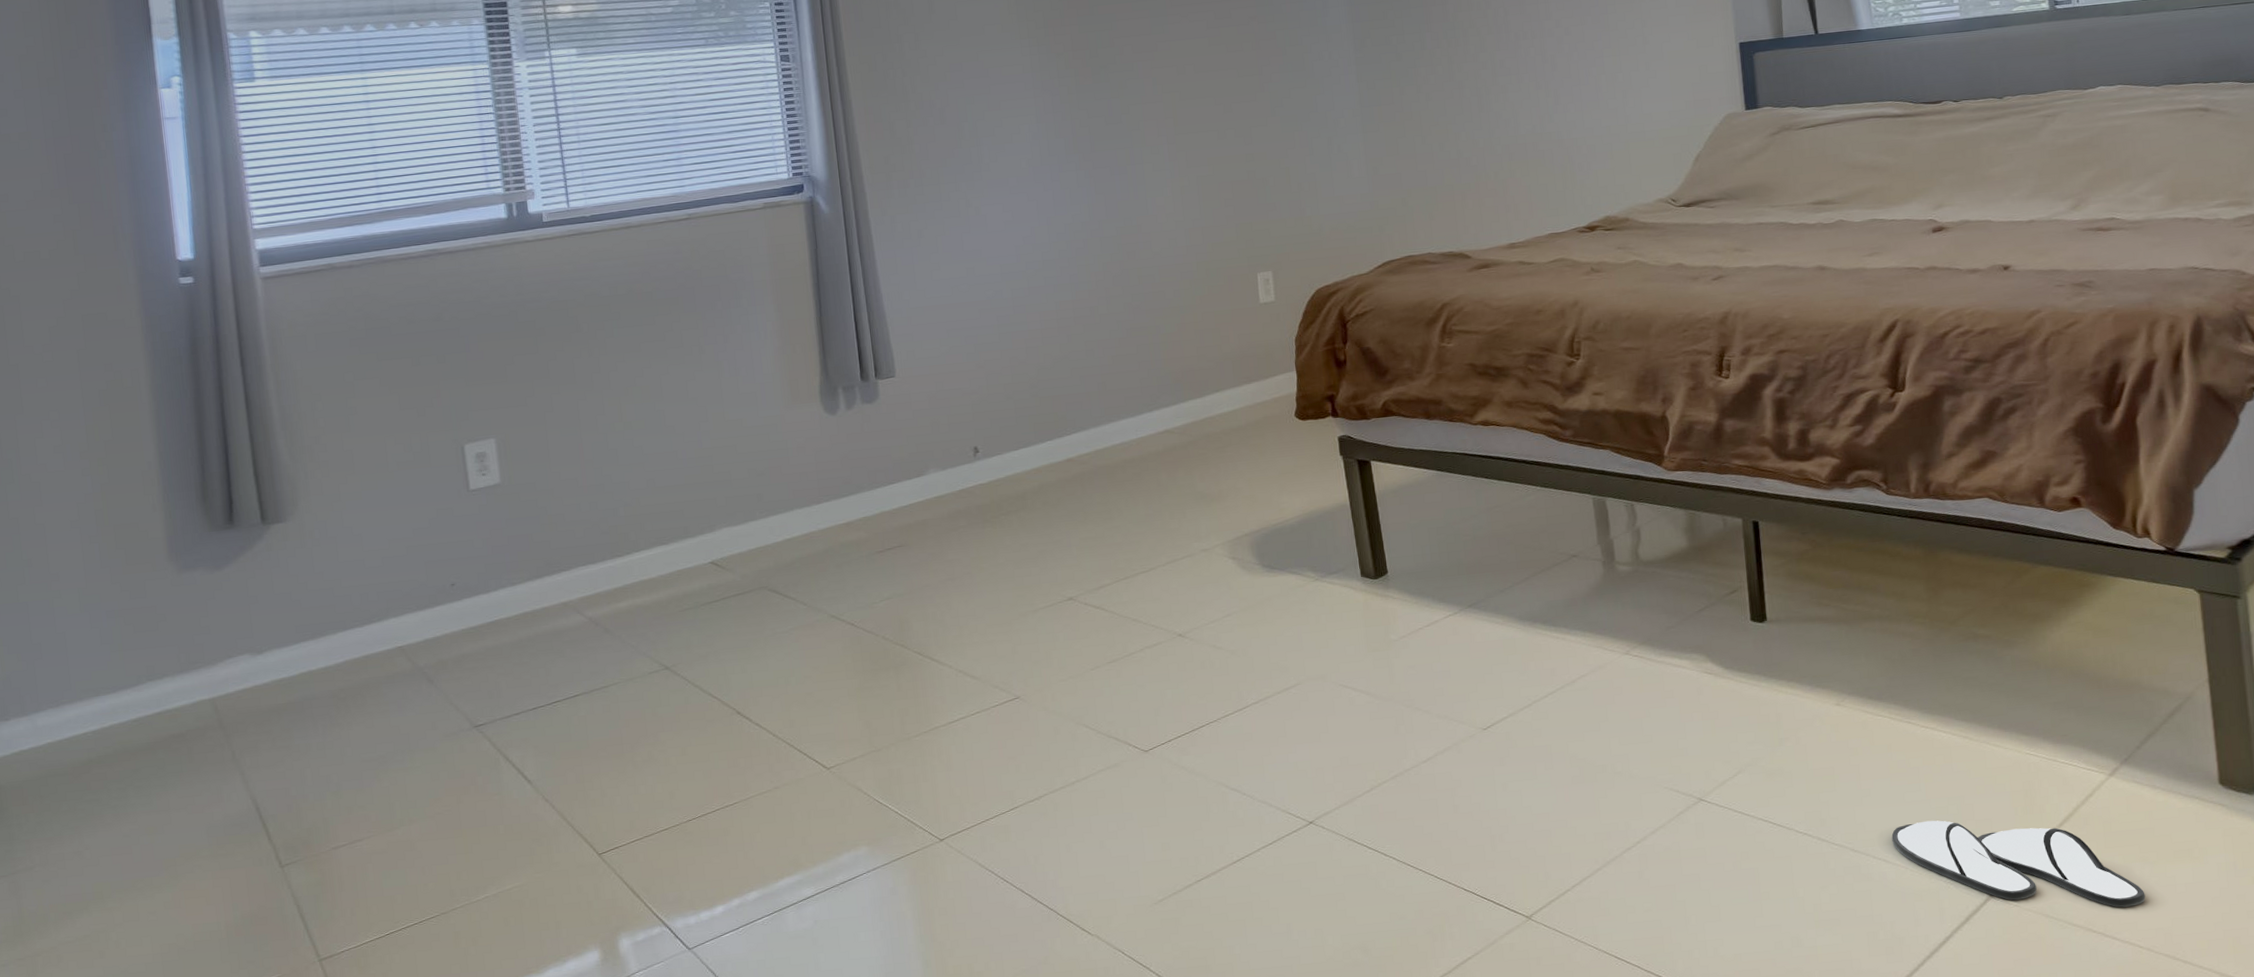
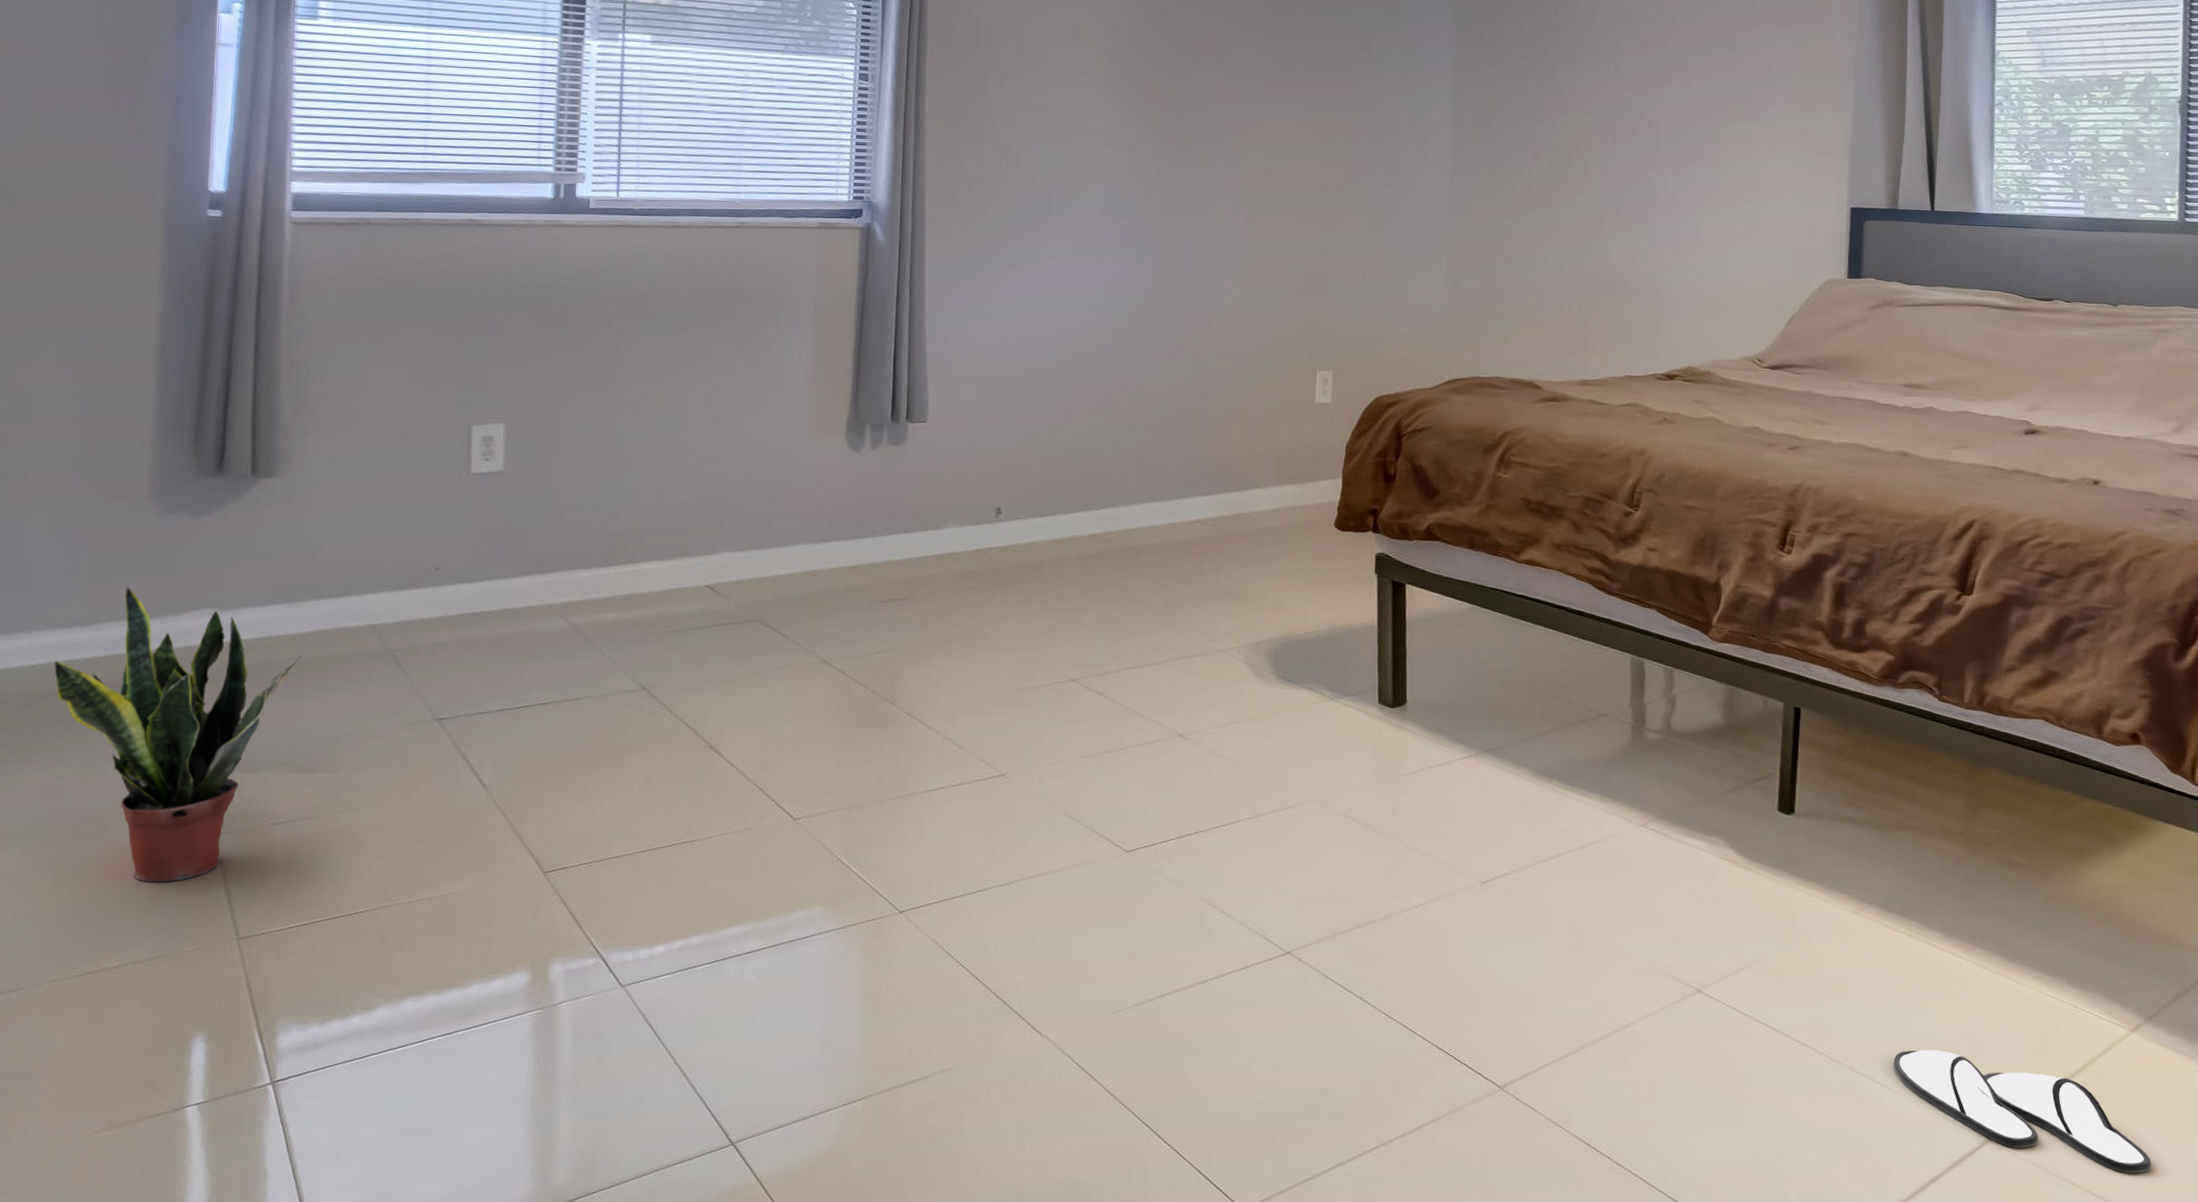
potted plant: none [104,646,340,920] -> present [54,587,305,882]

